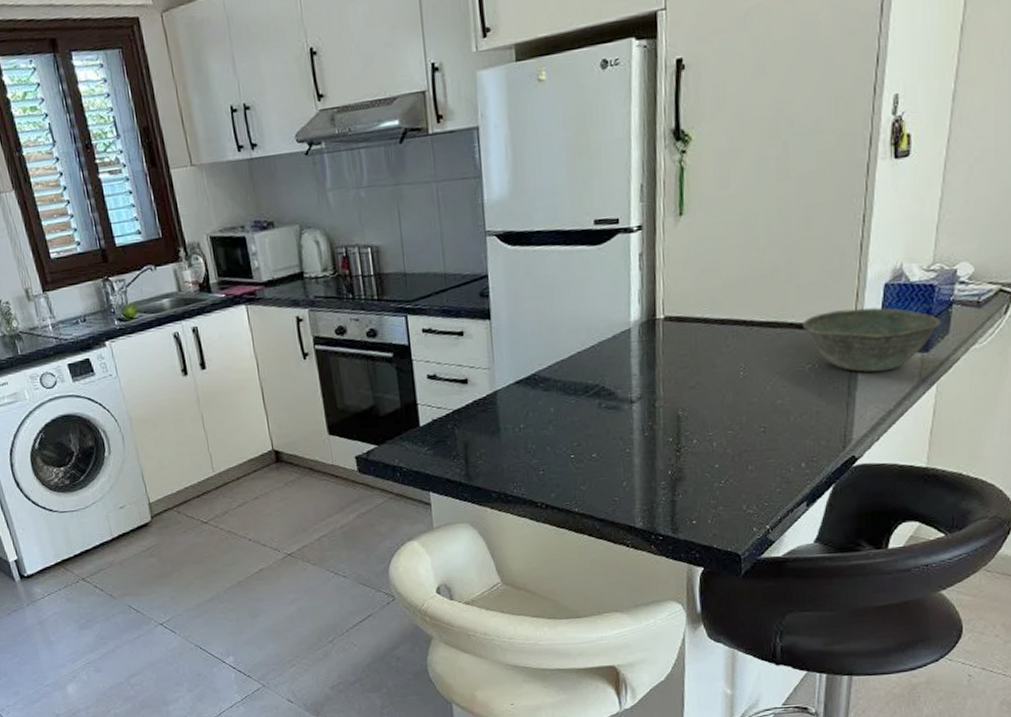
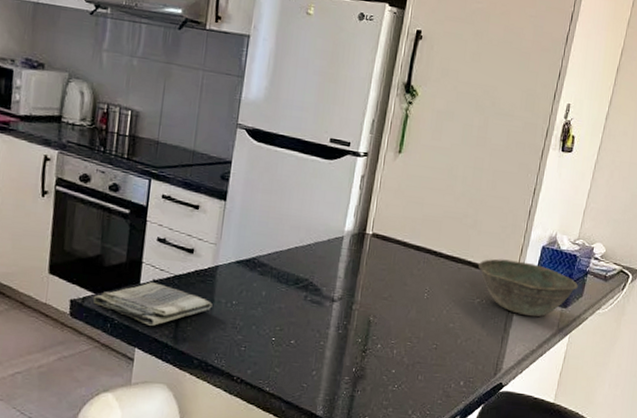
dish towel: none [376,422,500,467] -> present [93,282,213,326]

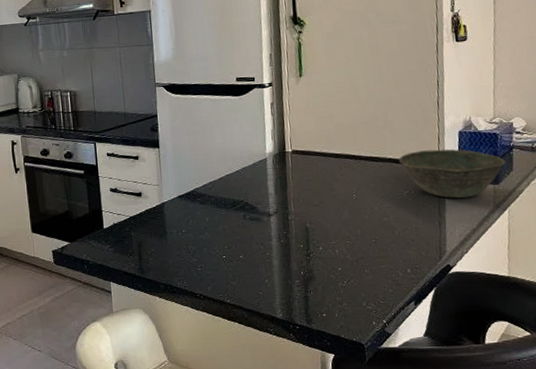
dish towel: present [93,282,213,326] -> none [69,225,166,262]

